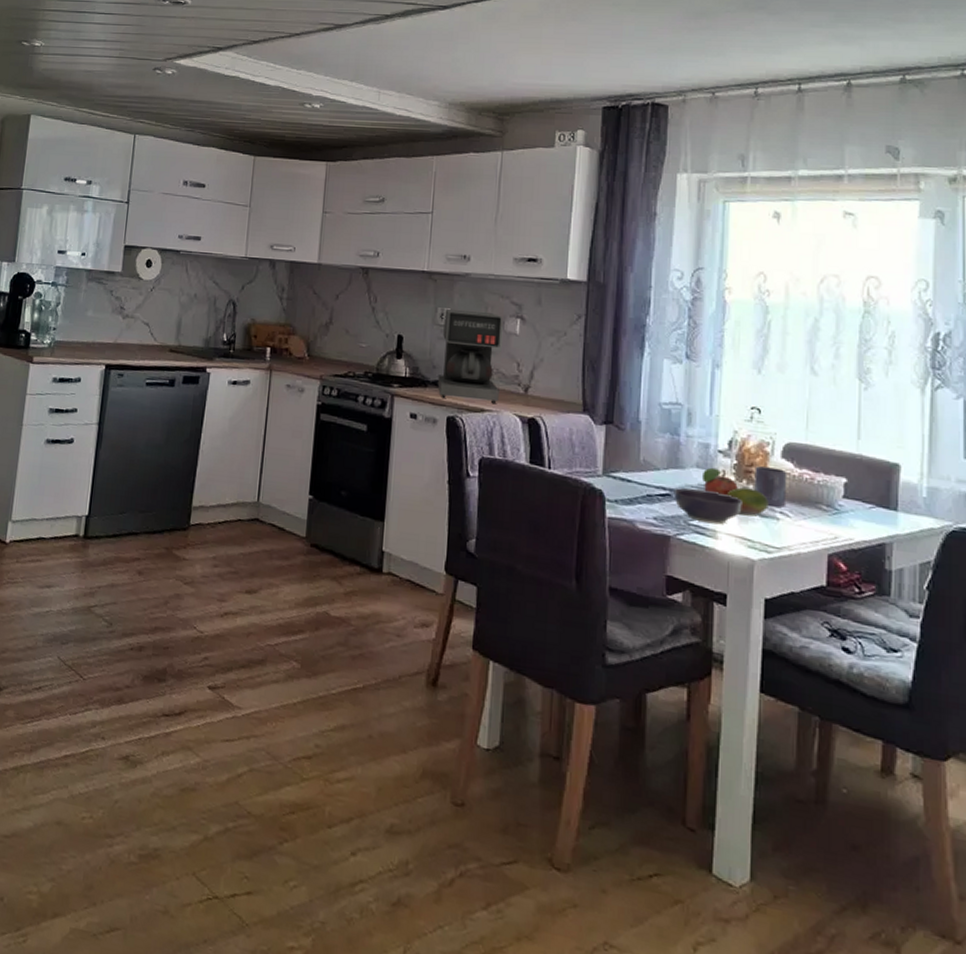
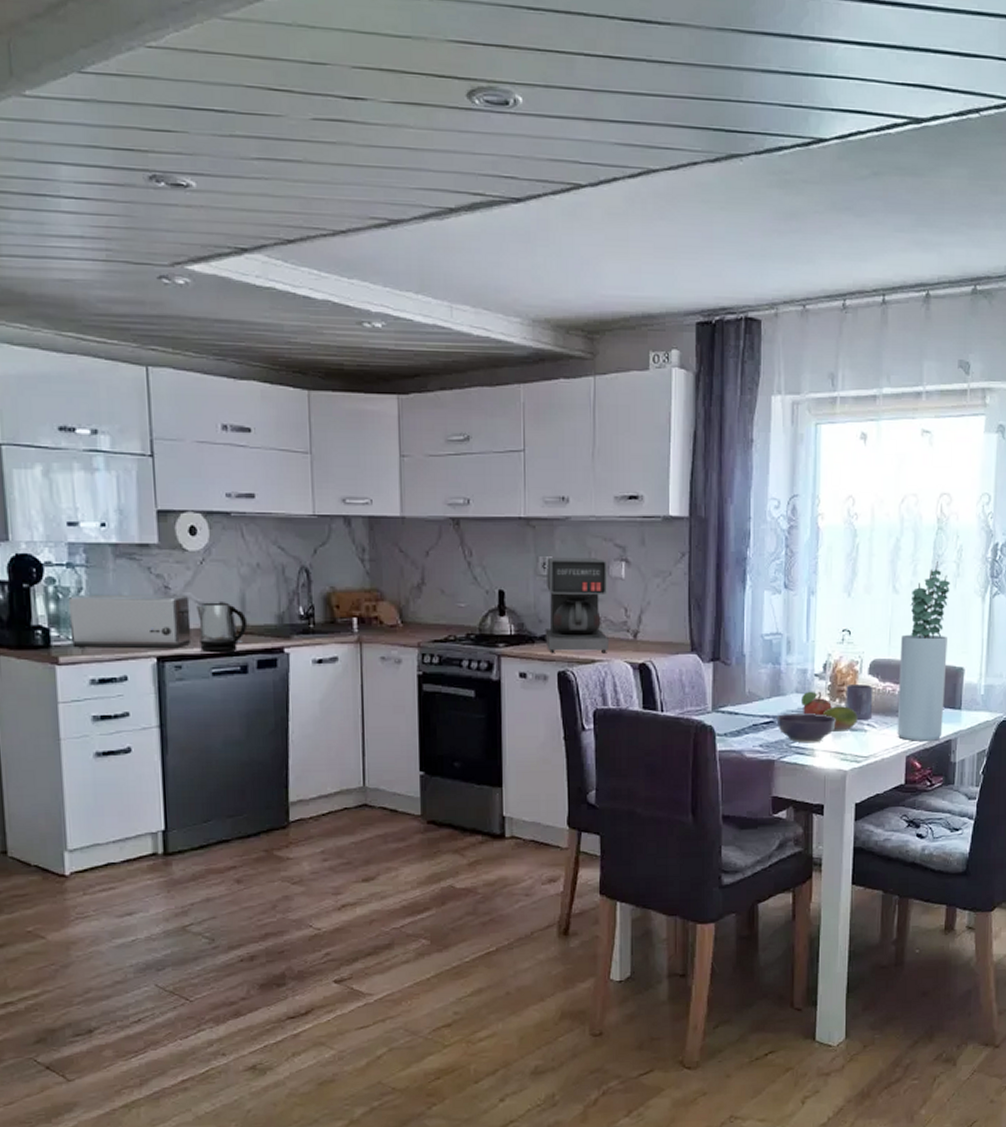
toaster: none [45,308,138,360] -> present [68,594,192,649]
kettle: none [140,322,181,367] -> present [196,600,248,652]
vase: none [816,346,880,543] -> present [897,561,950,741]

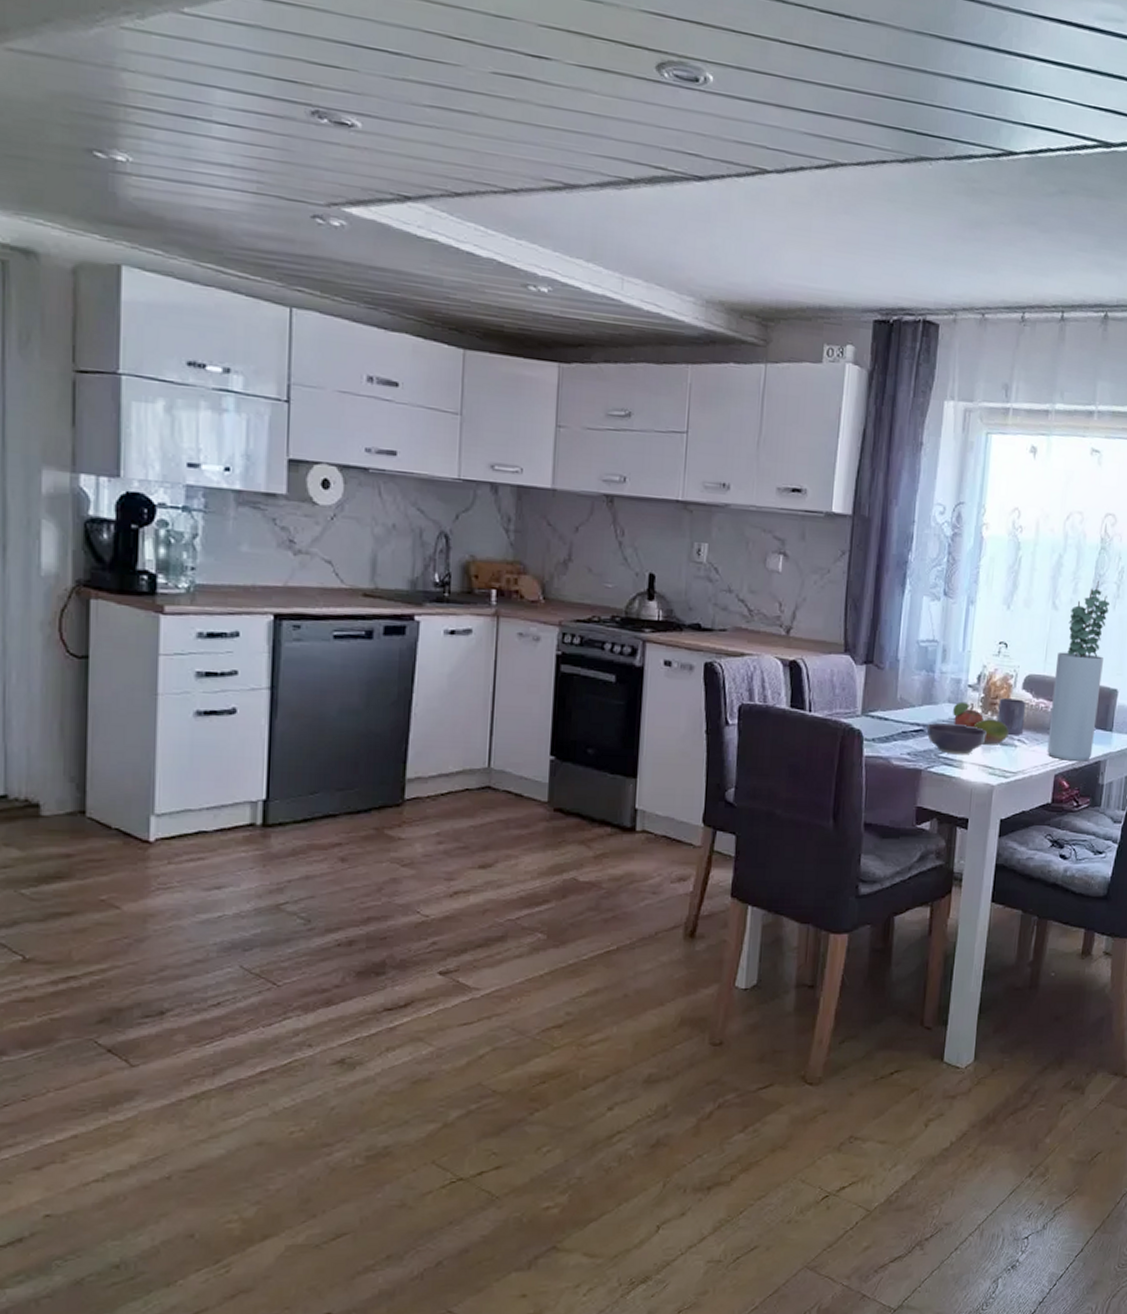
toaster: present [68,594,192,649] -> none [179,541,316,607]
kettle: present [196,600,248,652] -> none [322,559,377,615]
coffee maker: present [545,556,609,654] -> none [694,543,765,648]

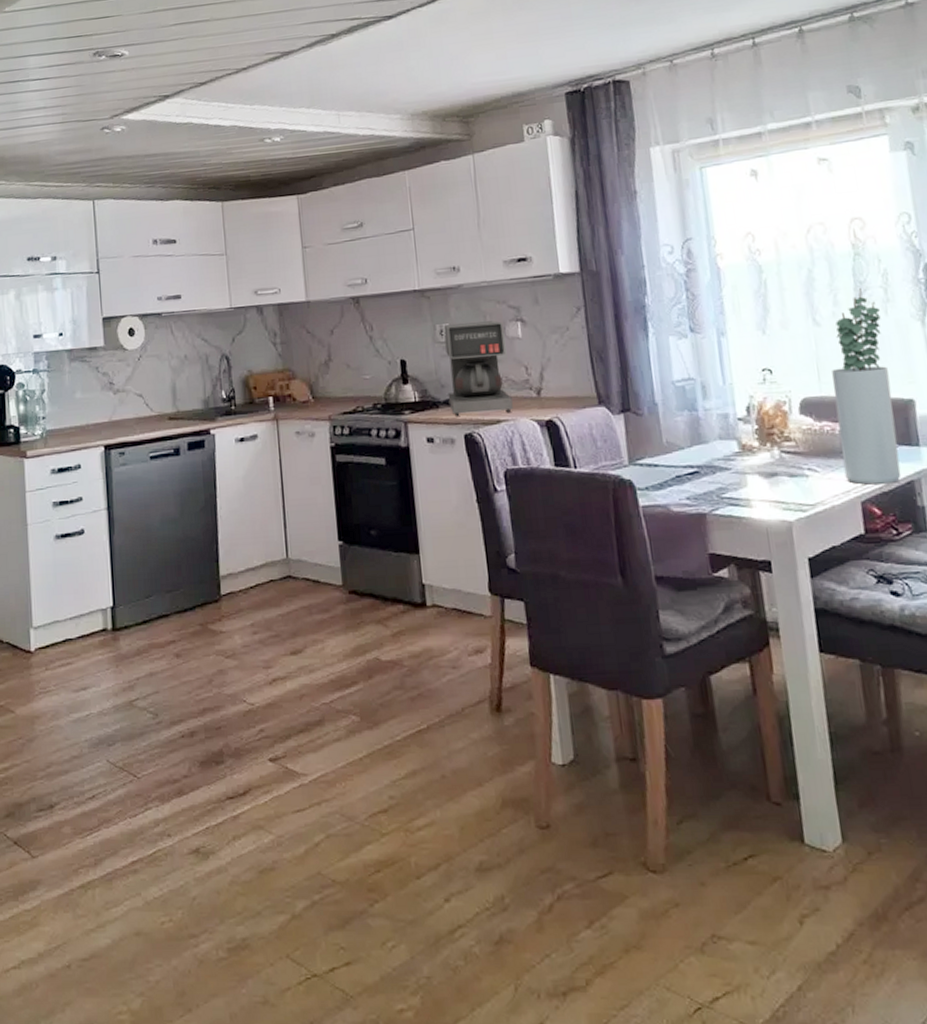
coffee maker: none [694,543,765,648] -> present [443,321,513,417]
bowl: present [926,722,987,754] -> none [701,460,771,493]
fruit: present [953,701,984,727] -> none [726,436,763,463]
fruit: present [973,719,1009,745] -> none [753,450,796,479]
mug: present [997,698,1026,736] -> none [776,425,812,466]

